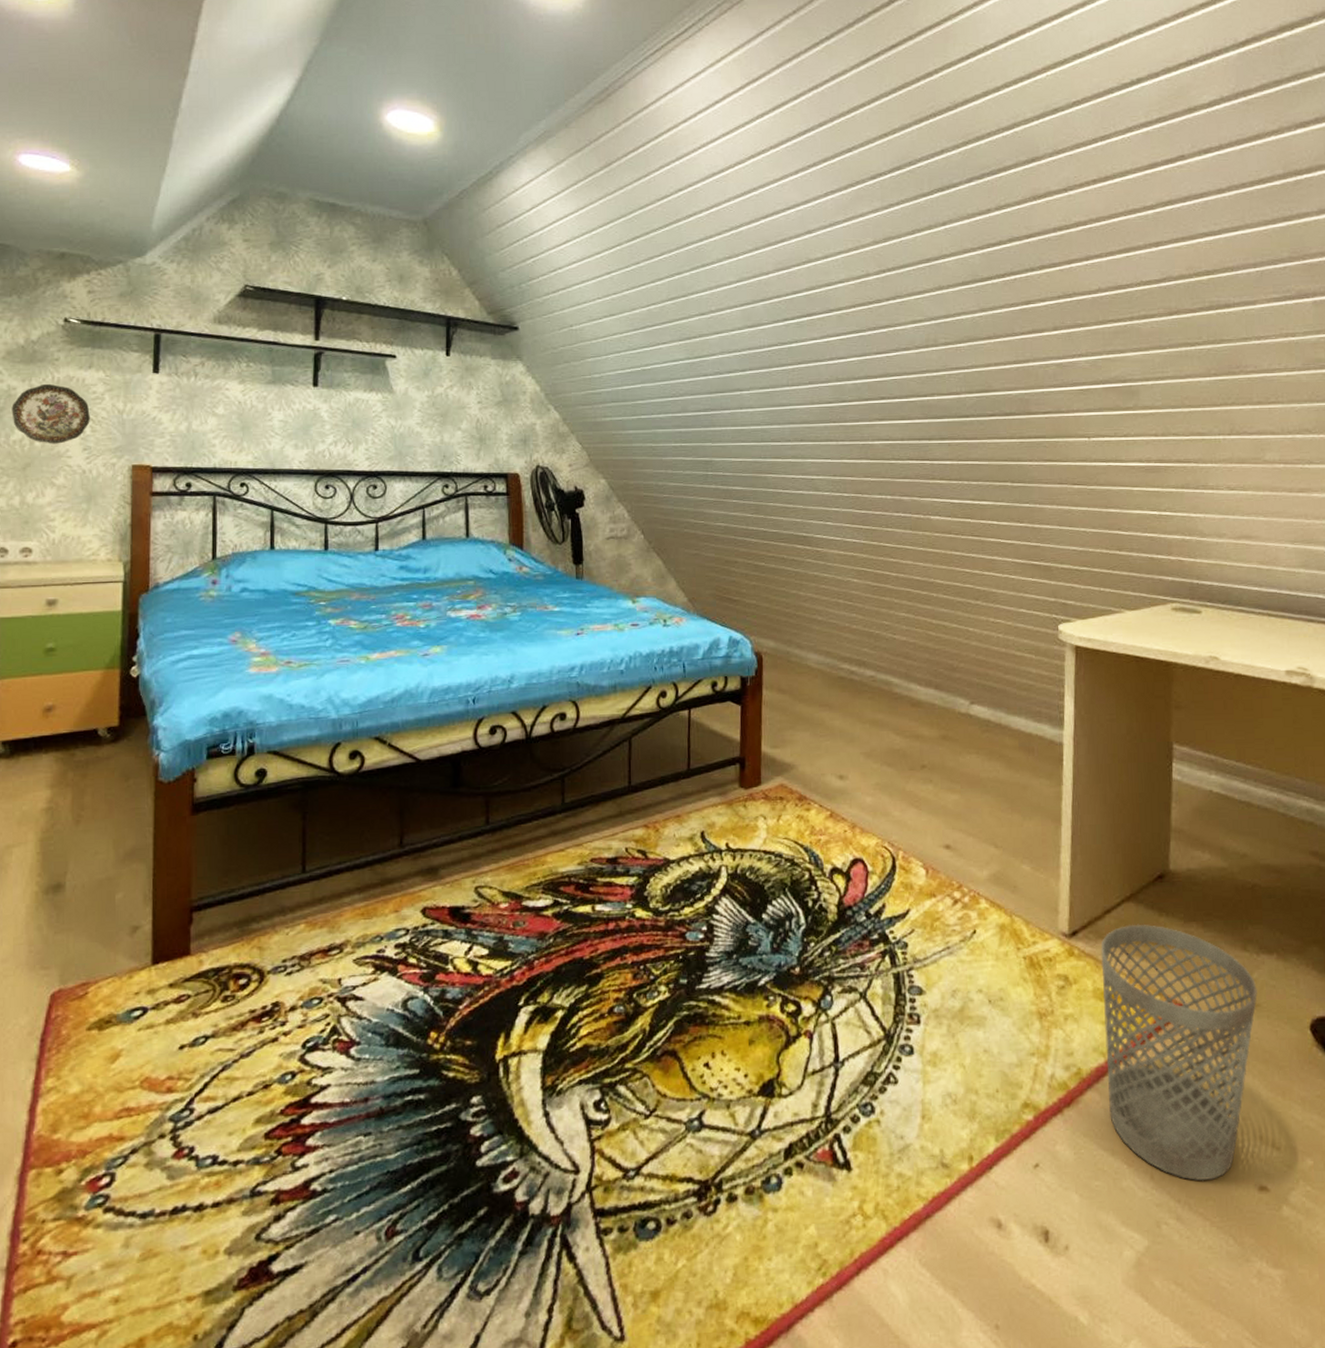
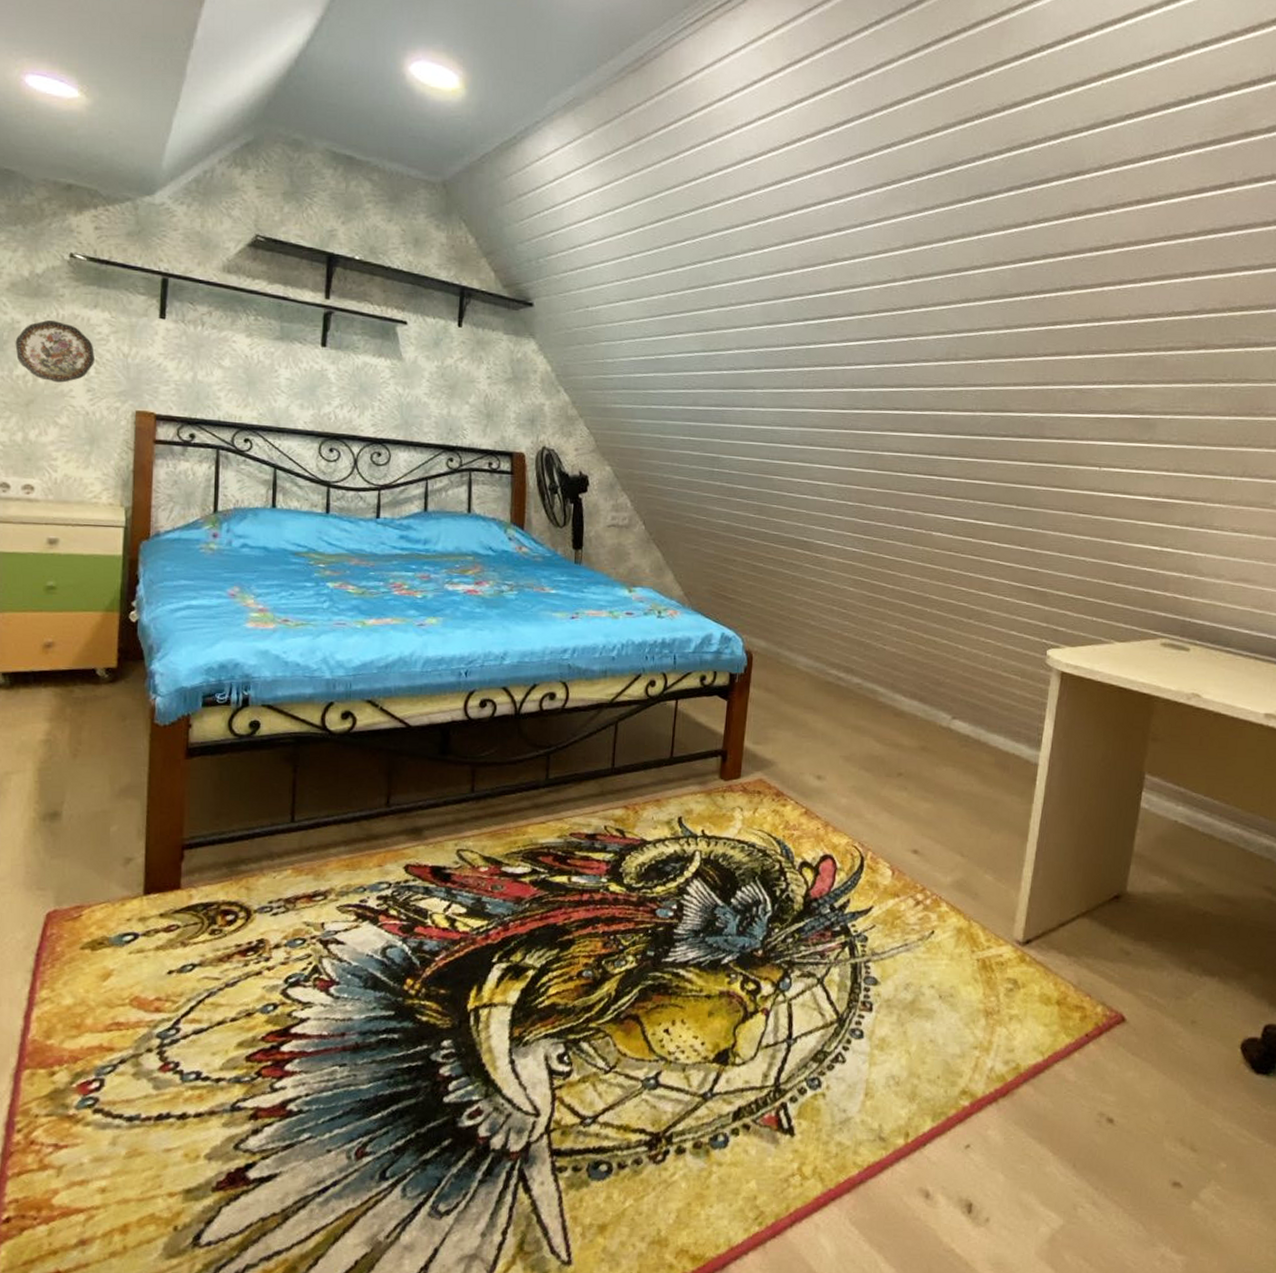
wastebasket: present [1101,924,1257,1181] -> none [1041,938,1196,1173]

